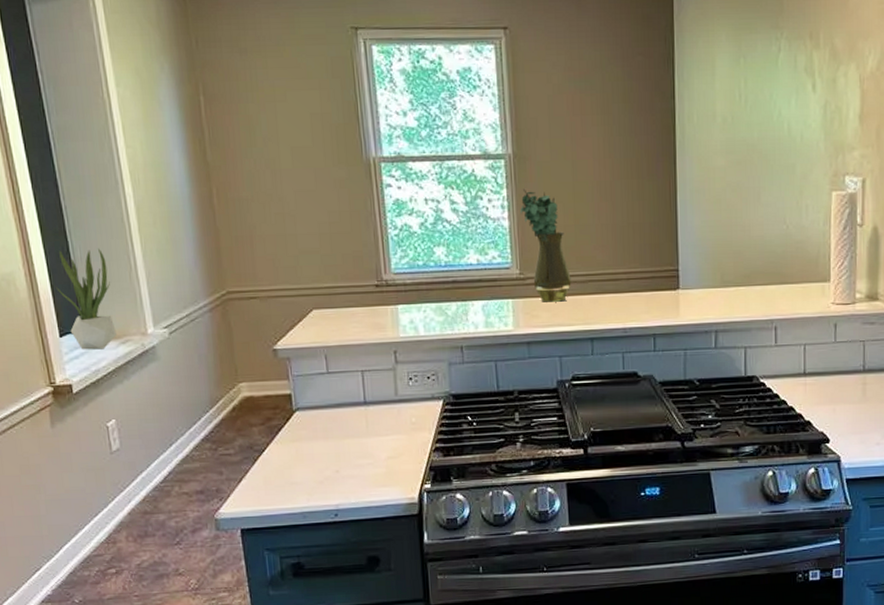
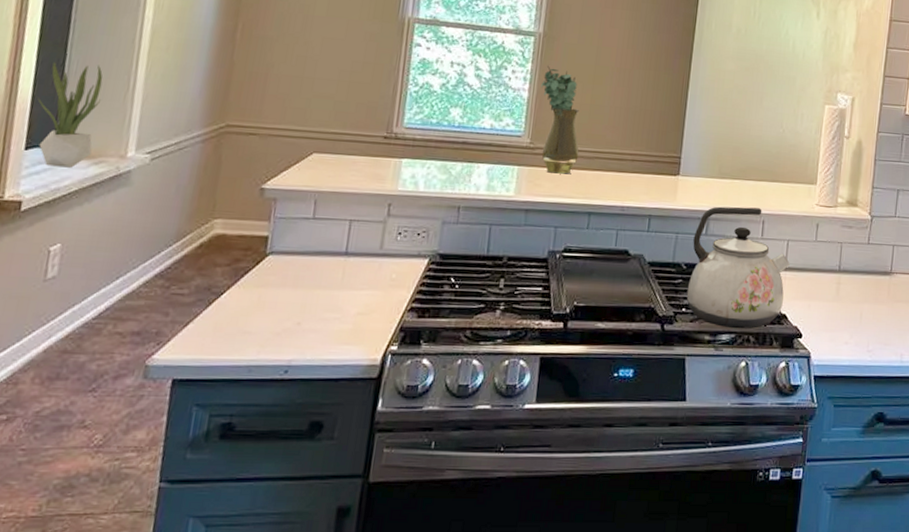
kettle: none [703,314,809,440] -> present [686,206,790,329]

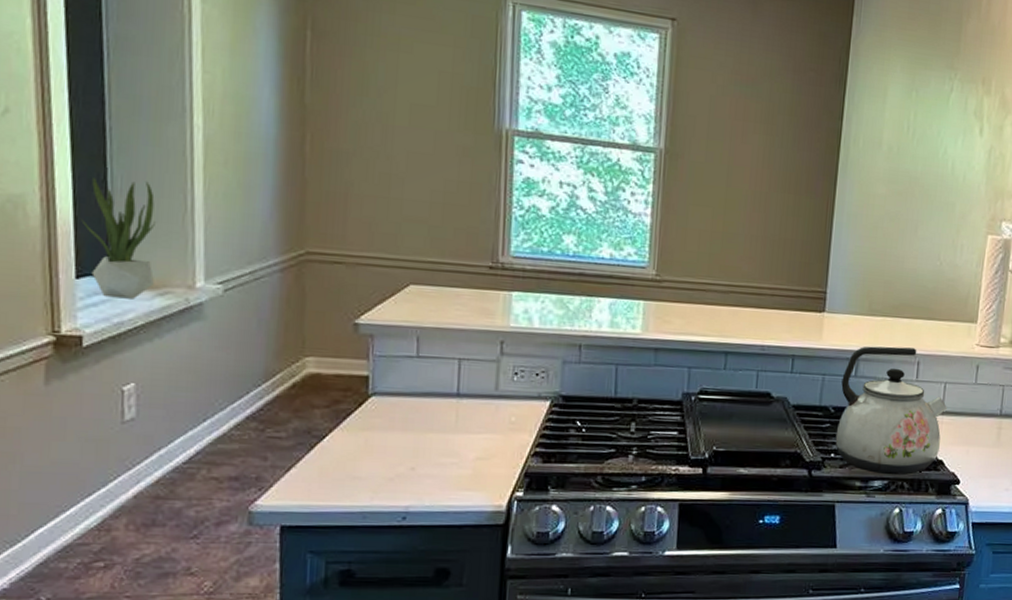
vase: present [541,65,579,174] -> none [665,186,712,310]

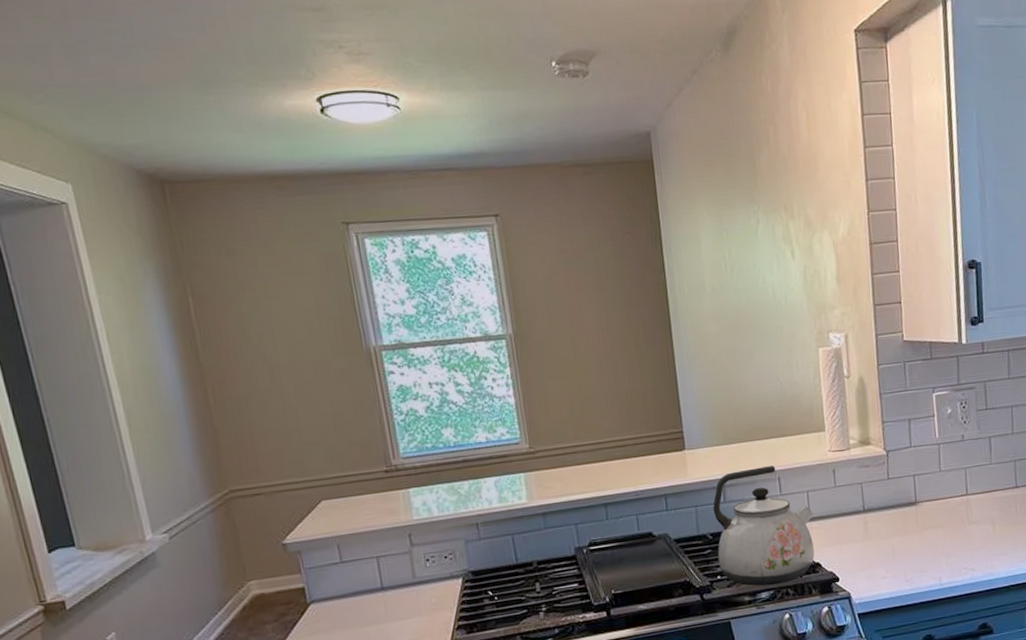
potted plant: present [81,177,155,299] -> none [42,458,113,564]

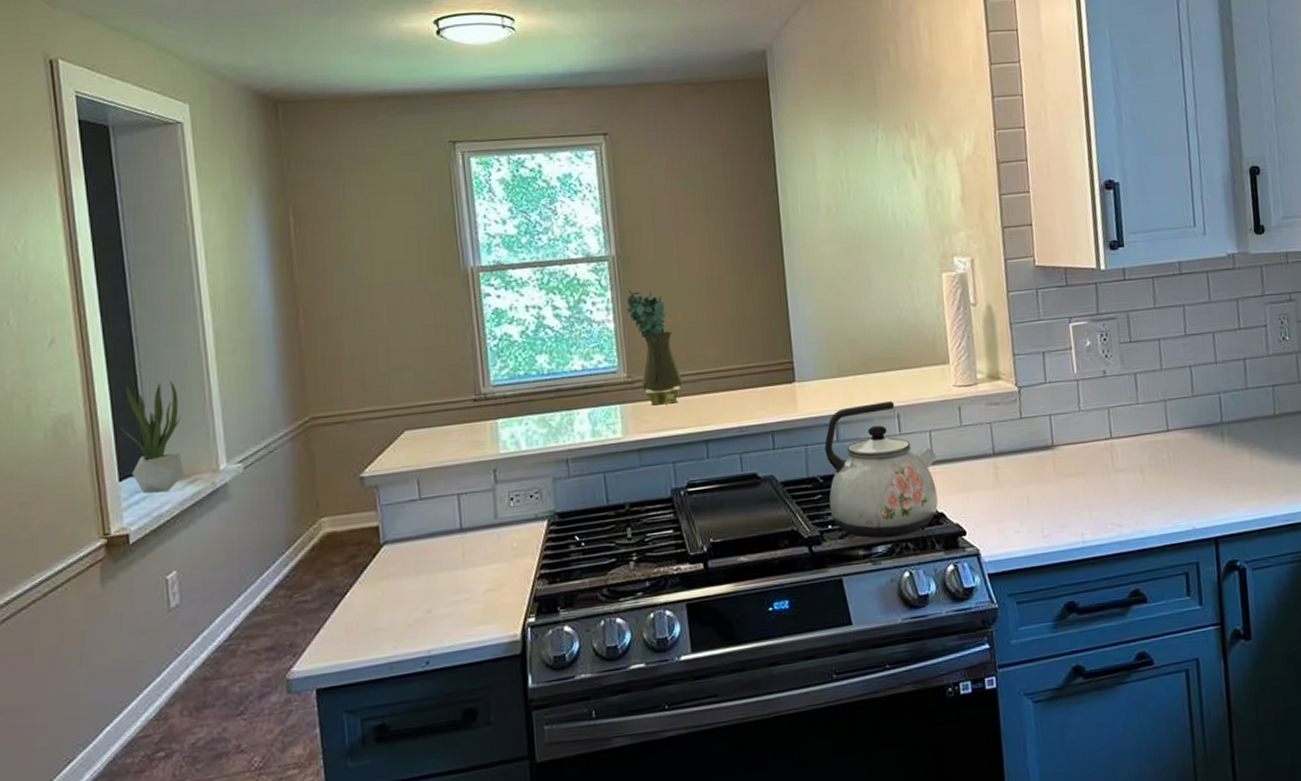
potted plant: none [42,458,113,564] -> present [119,380,186,494]
vase: none [525,366,581,474] -> present [626,289,682,406]

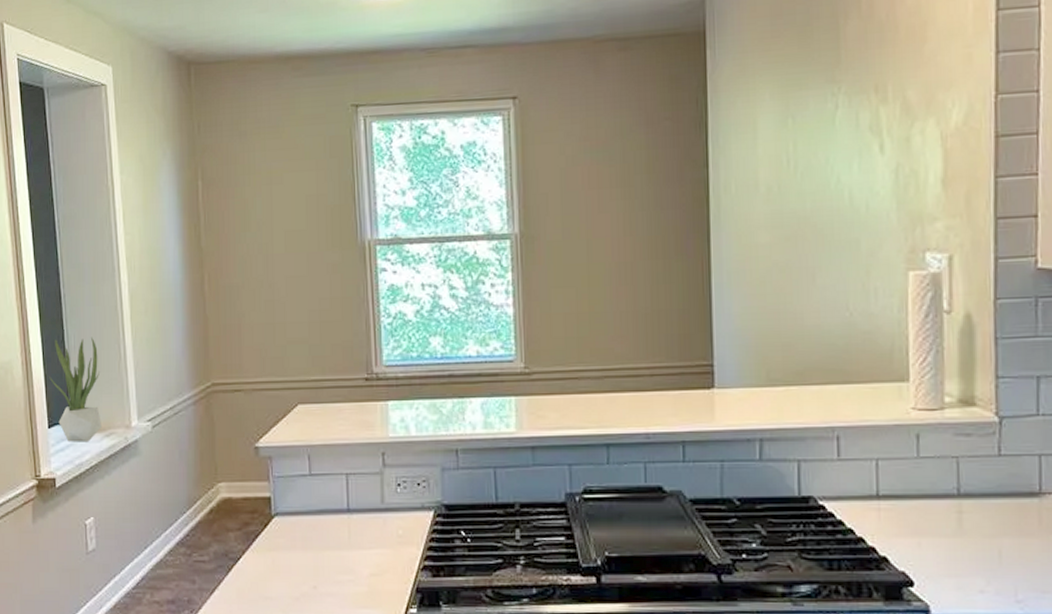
vase: present [626,289,682,406] -> none [527,271,584,401]
kettle: present [824,401,938,538] -> none [744,420,883,578]

